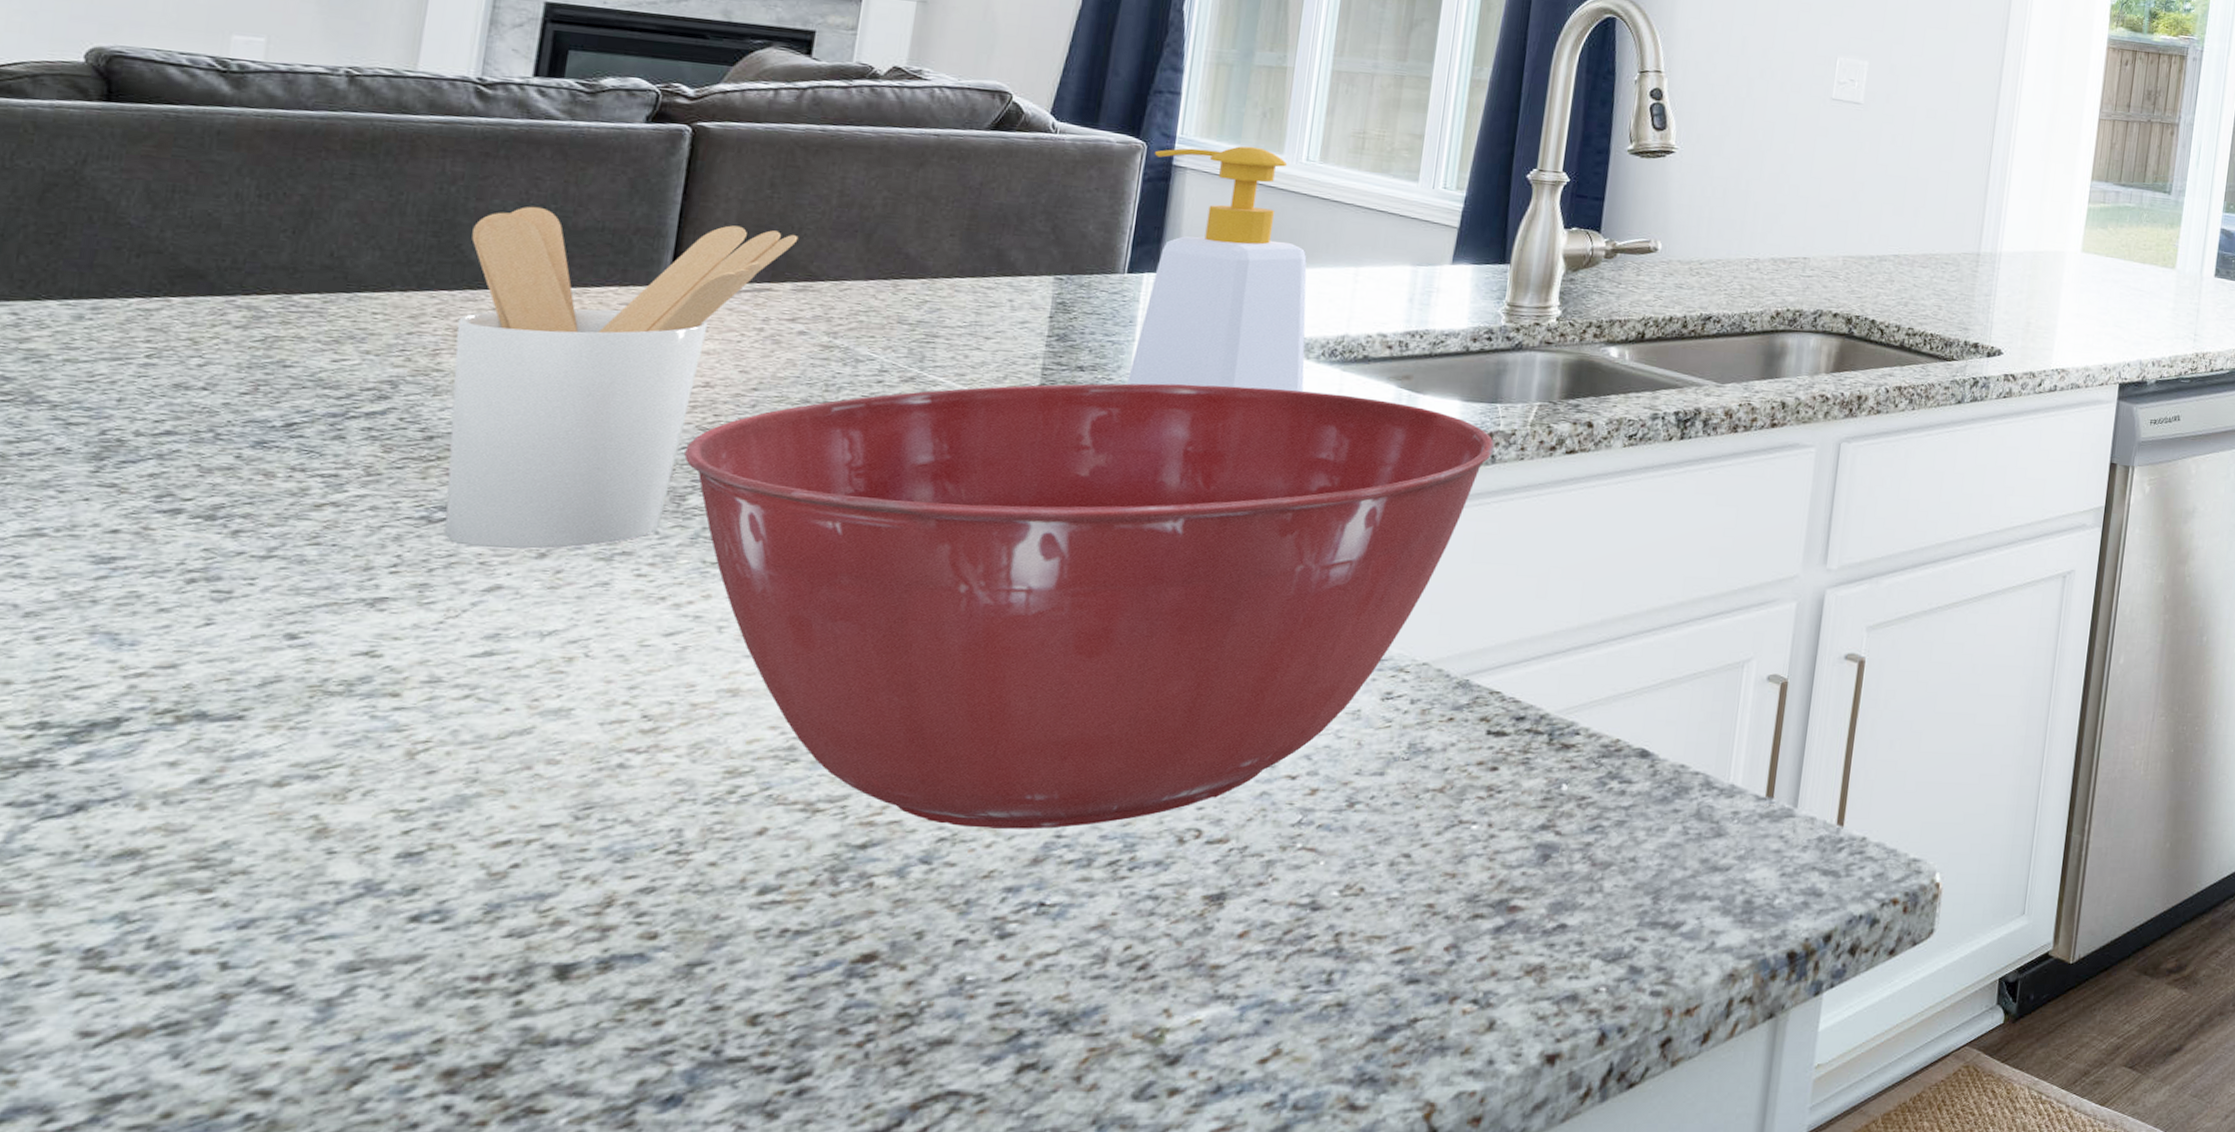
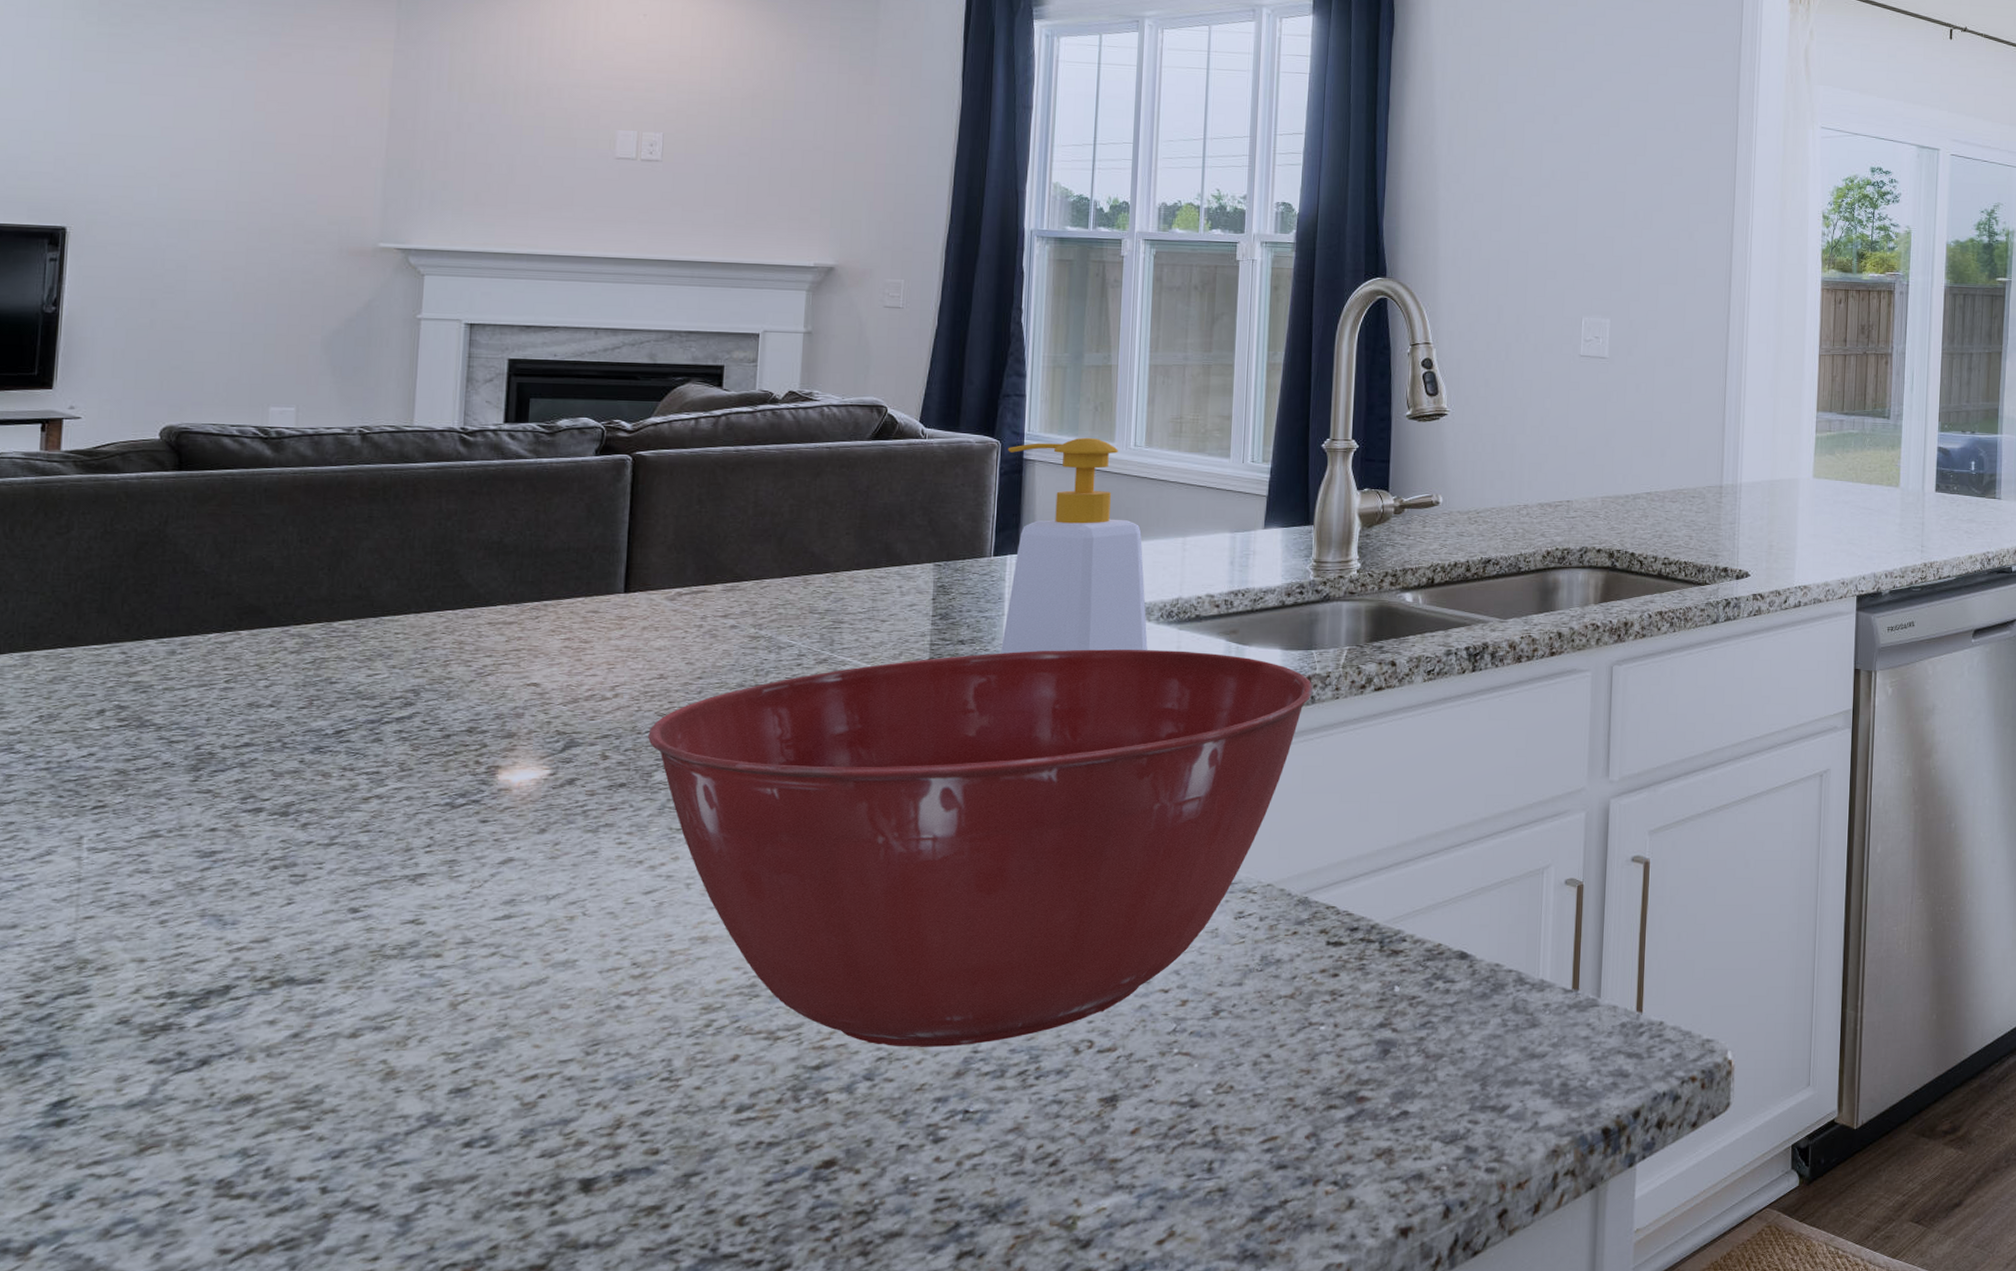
utensil holder: present [444,206,799,550] -> none [461,533,724,827]

